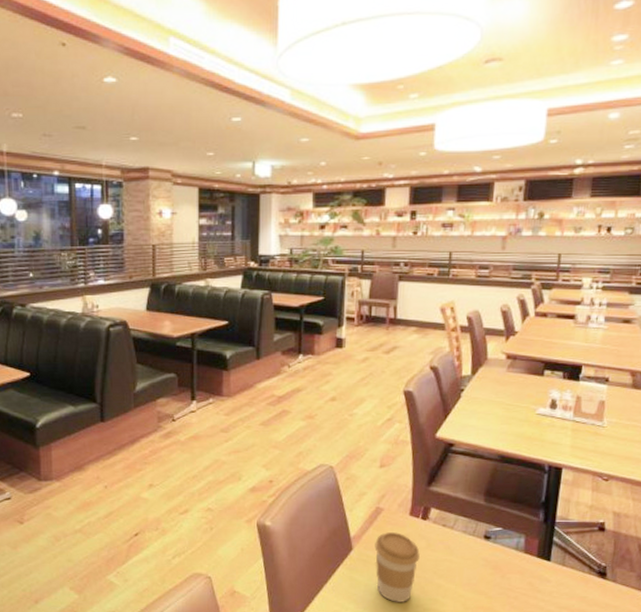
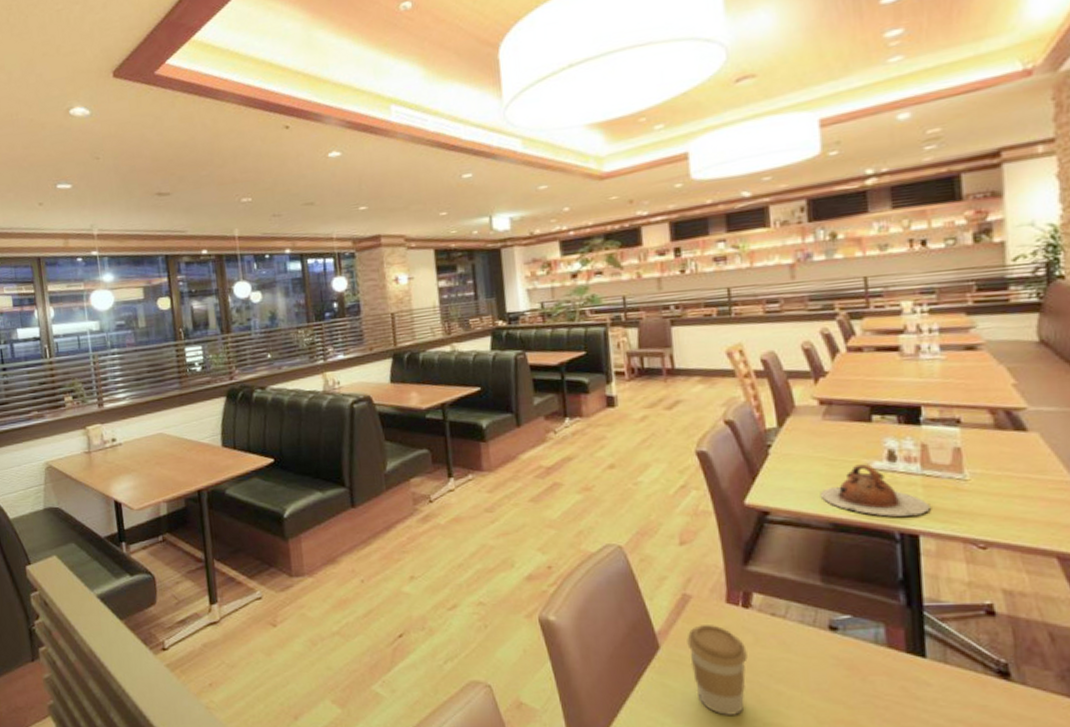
teapot: none [494,410,575,453] -> present [820,464,930,517]

